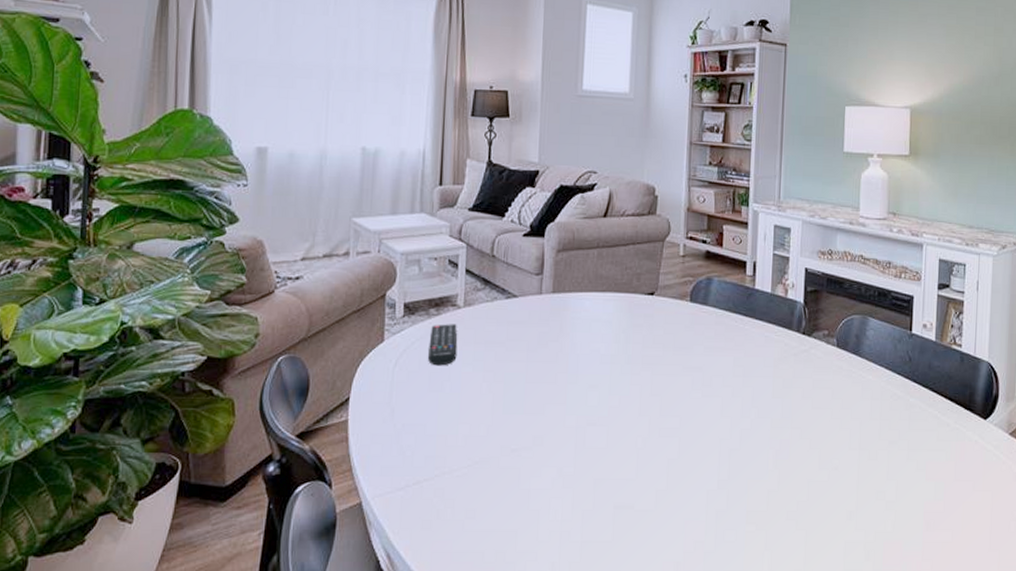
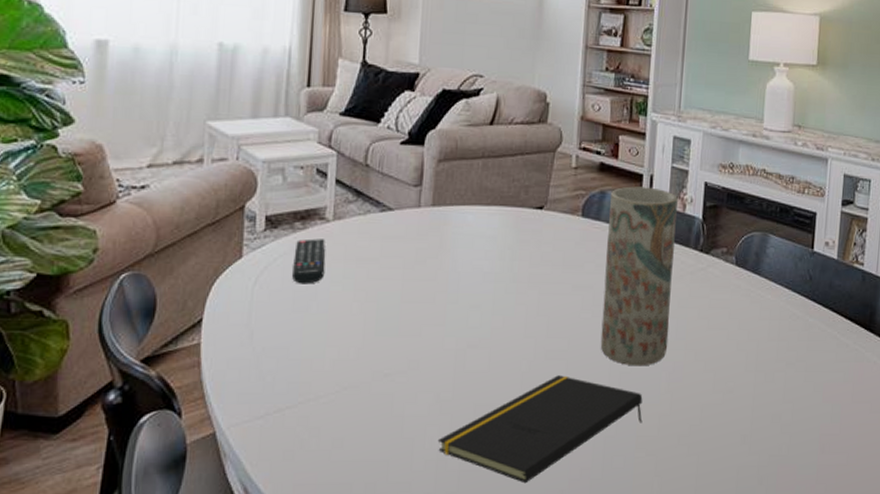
notepad: none [561,452,752,555] -> present [437,375,643,484]
vase: none [710,273,780,444] -> present [600,186,678,366]

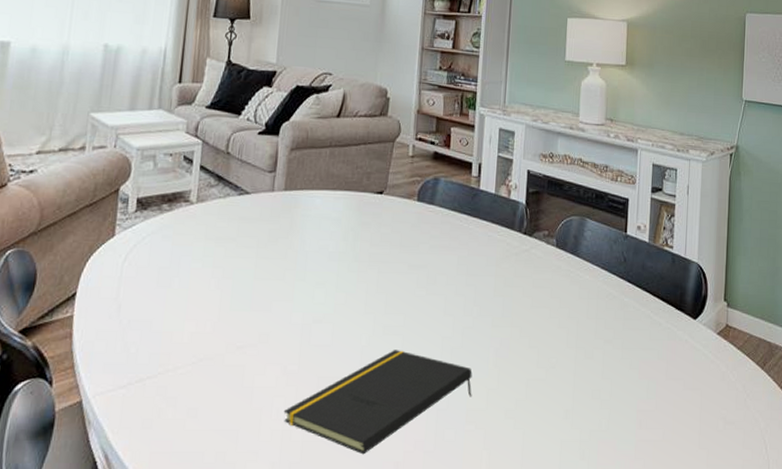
remote control: present [292,239,325,284] -> none [158,219,189,262]
vase: present [600,186,678,366] -> none [433,173,504,342]

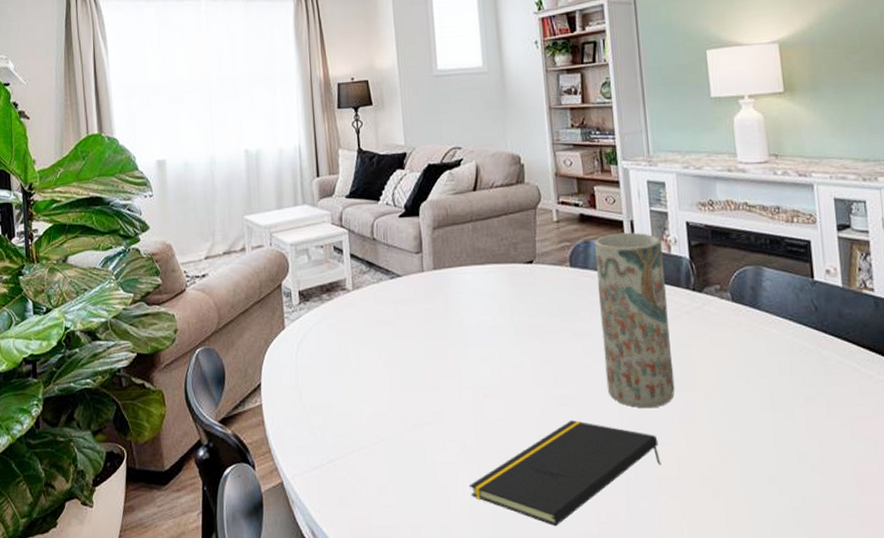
vase: none [433,173,504,342] -> present [594,232,675,409]

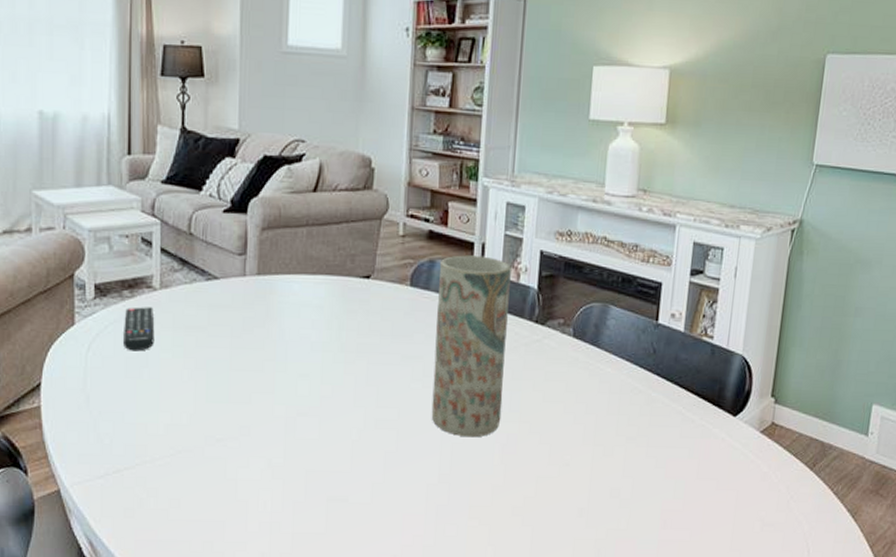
remote control: none [325,307,352,348] -> present [124,307,155,351]
notepad: present [469,420,662,527] -> none [271,444,476,548]

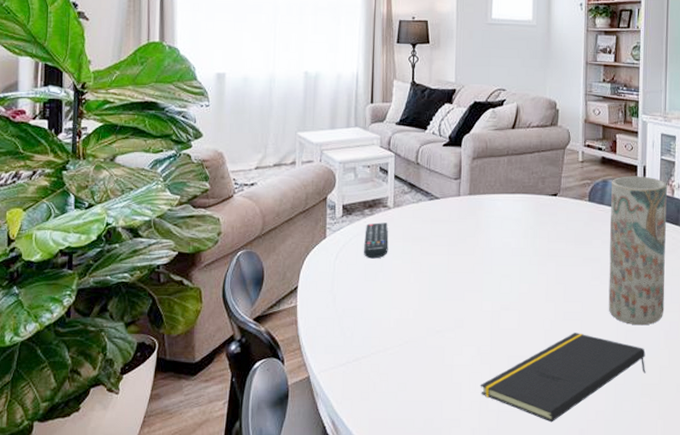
notepad: none [271,444,476,548] -> present [480,333,646,423]

